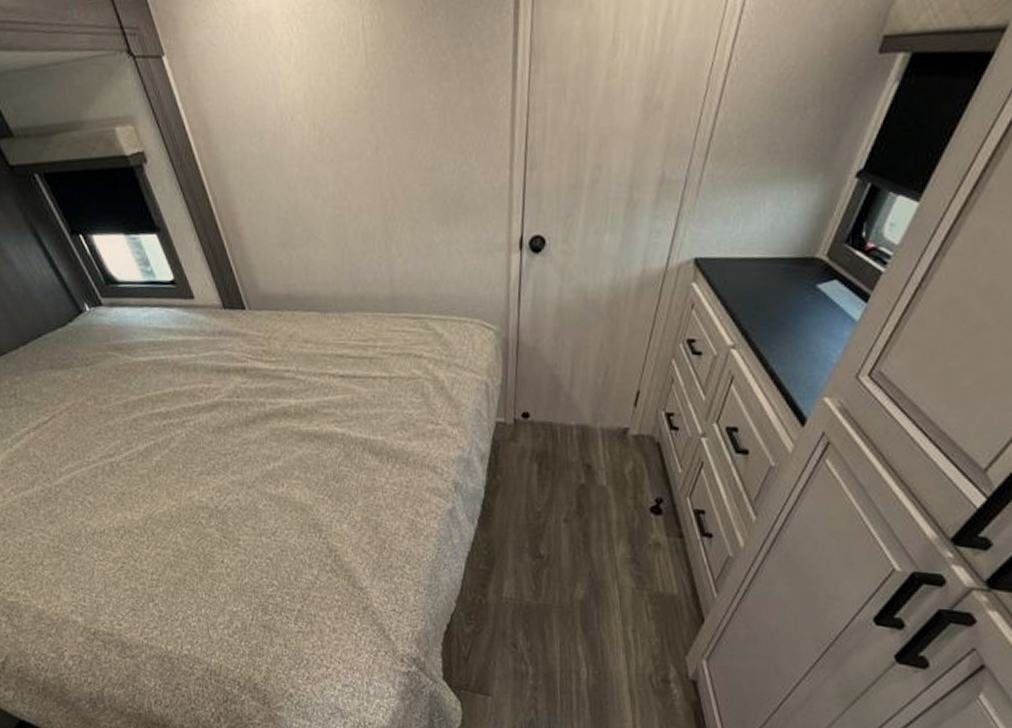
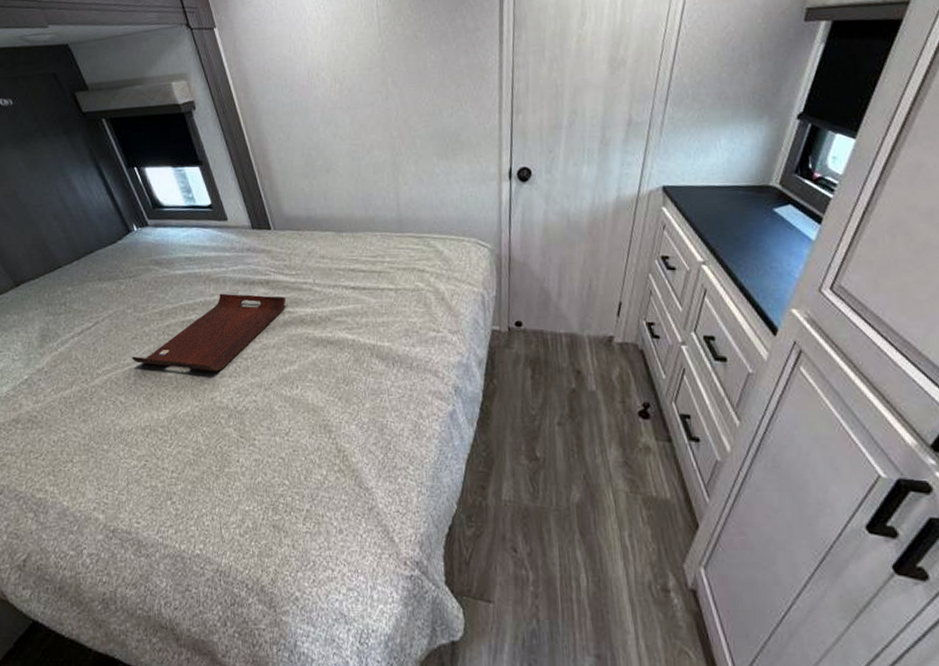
serving tray: none [97,382,266,469] -> present [132,293,285,372]

